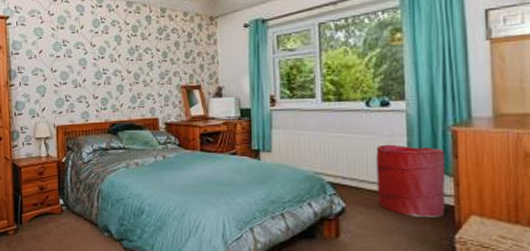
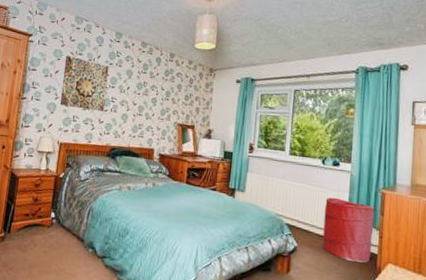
wall art: none [47,31,97,87] -> present [60,55,109,111]

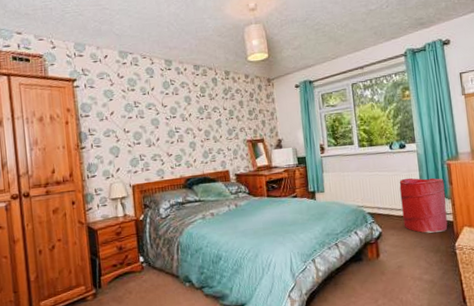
wall art: present [60,55,109,111] -> none [117,93,171,147]

